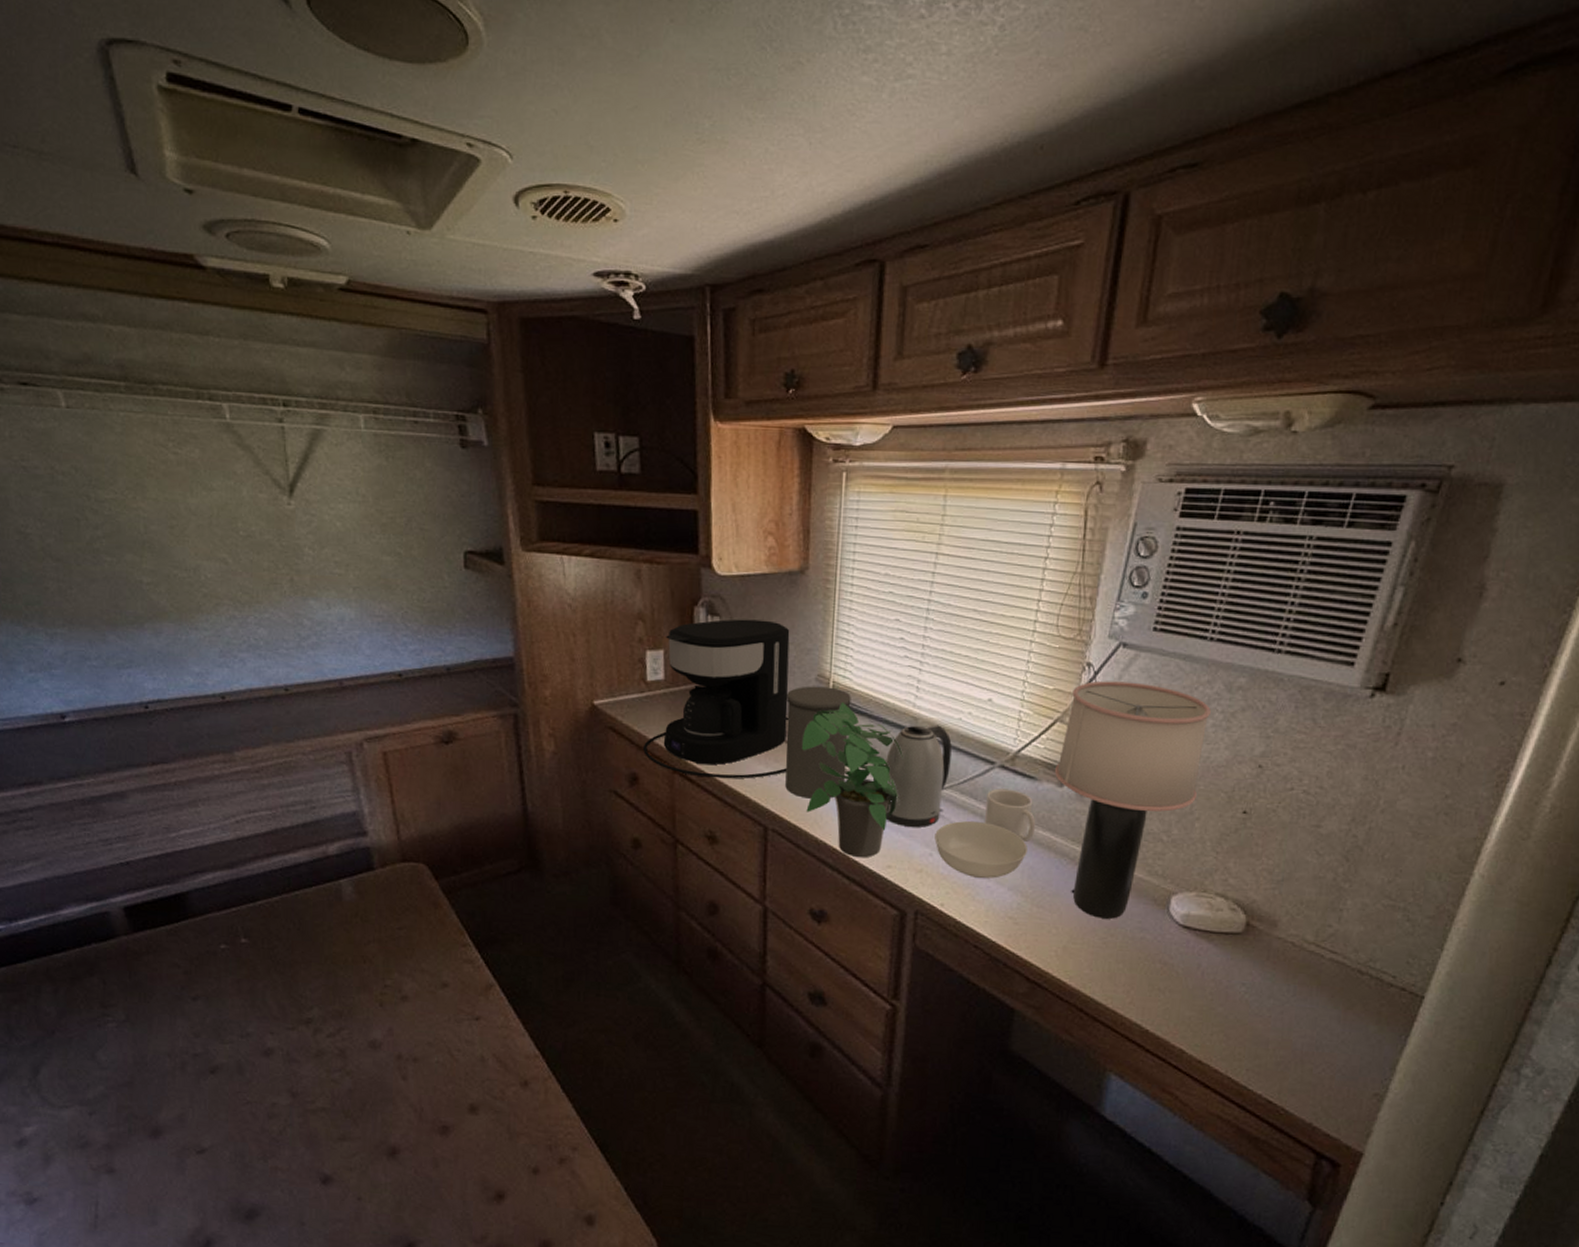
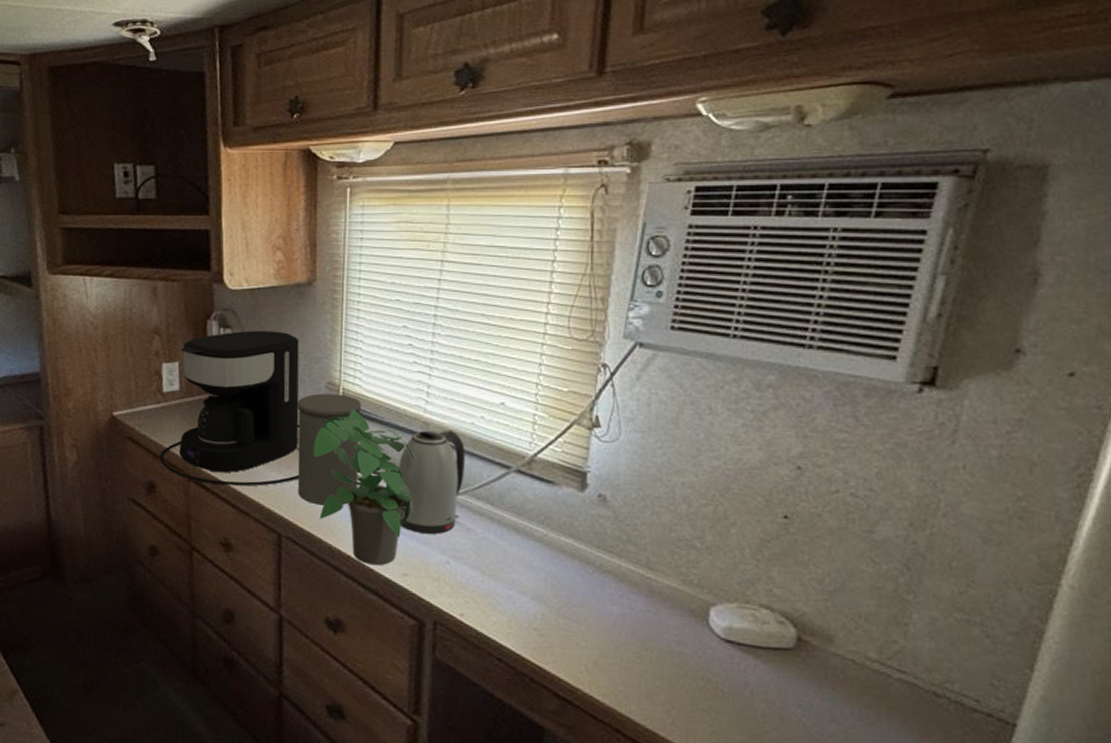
bowl: present [934,820,1028,879] -> none [451,527,549,587]
mug: present [984,788,1036,843] -> none [502,493,557,550]
table lamp: present [1054,680,1211,919] -> none [573,381,739,632]

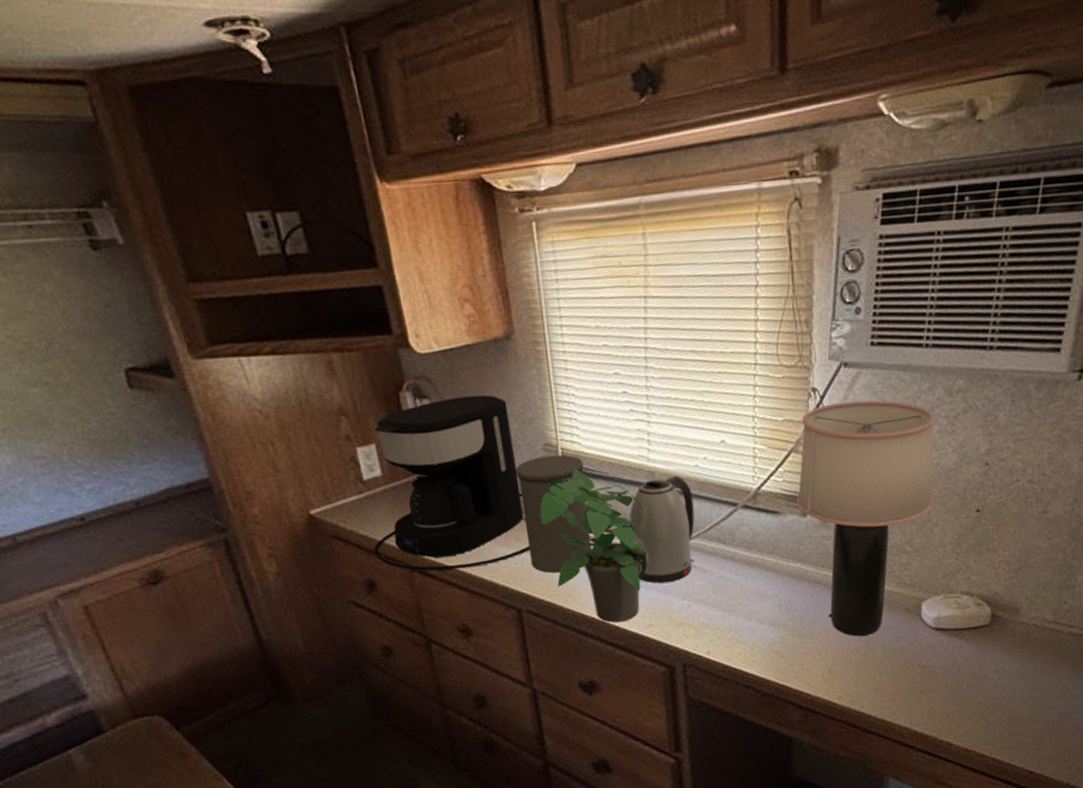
table lamp: none [573,381,739,632] -> present [795,400,935,637]

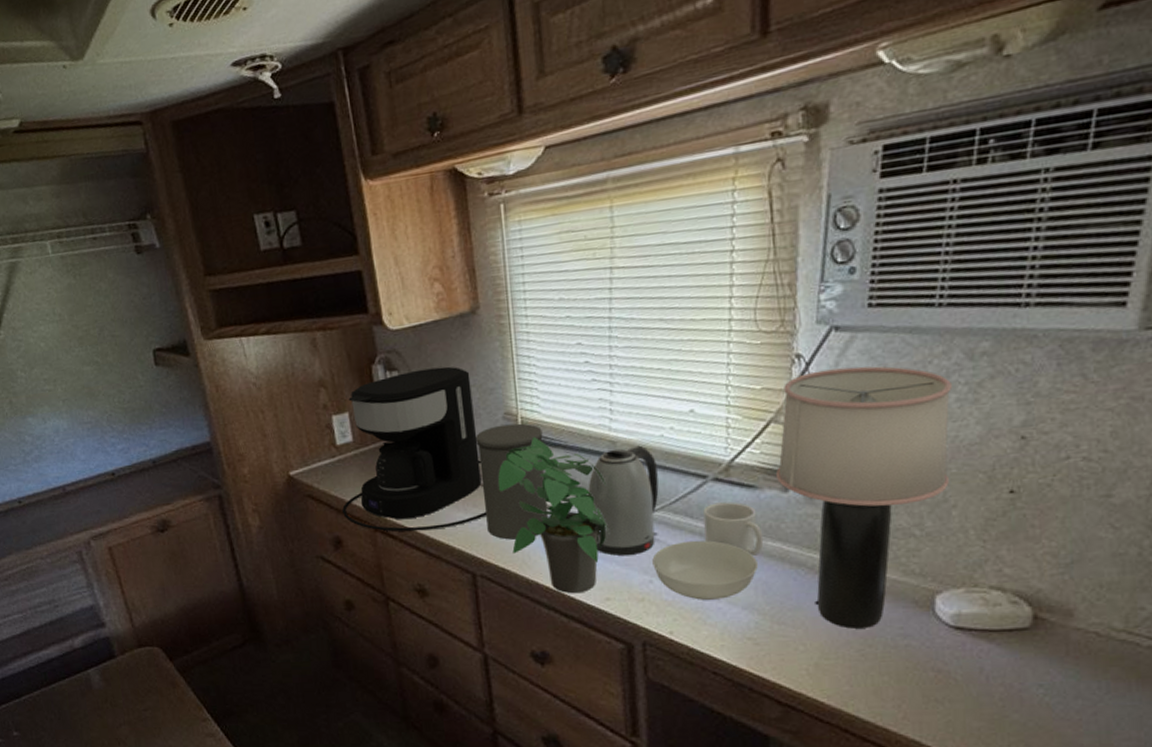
bowl: none [690,564,782,621] -> present [652,540,758,600]
mug: none [734,527,787,578] -> present [703,501,764,557]

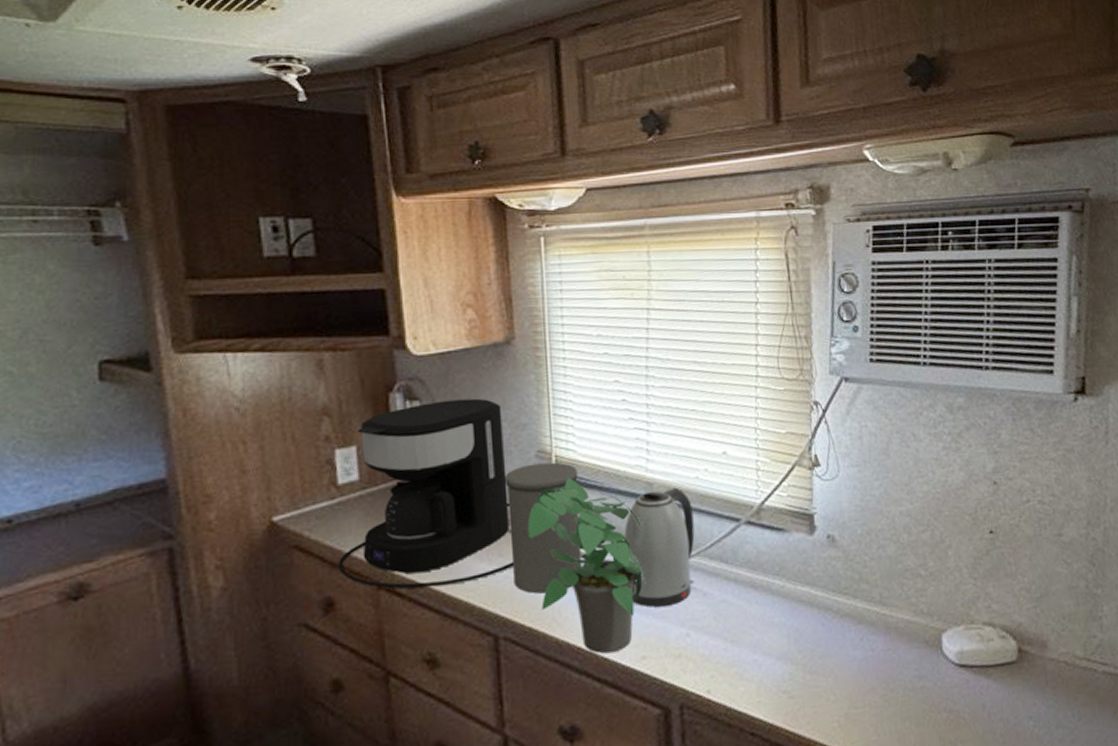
bowl: present [652,540,758,600] -> none [689,587,789,653]
mug: present [703,501,764,557] -> none [737,545,794,603]
table lamp: present [775,366,952,629] -> none [801,415,944,674]

